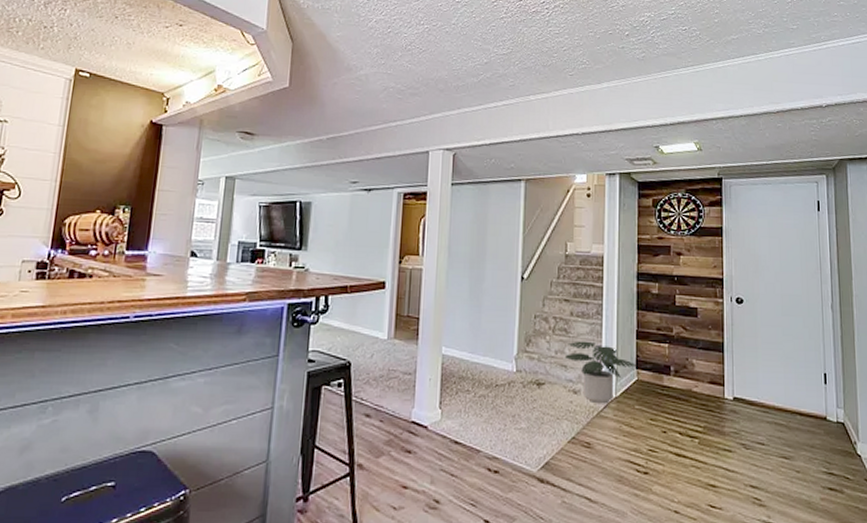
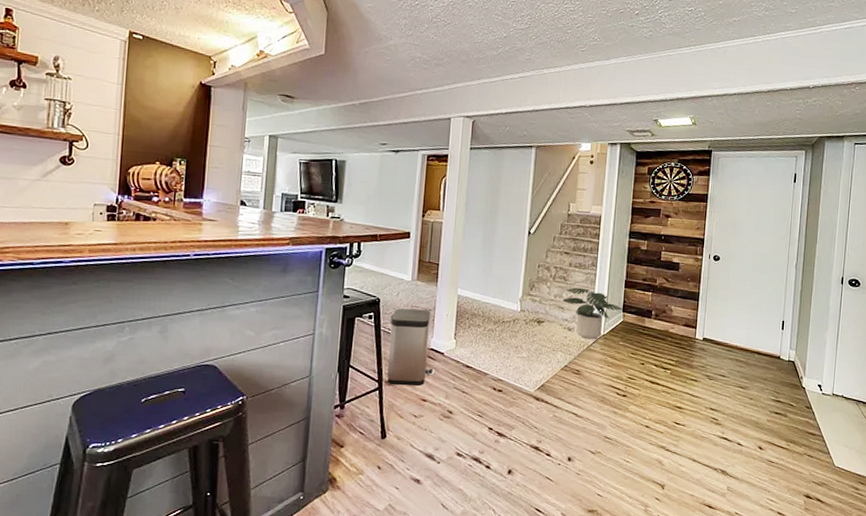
pedal bin: none [360,372,418,470] -> present [387,308,436,386]

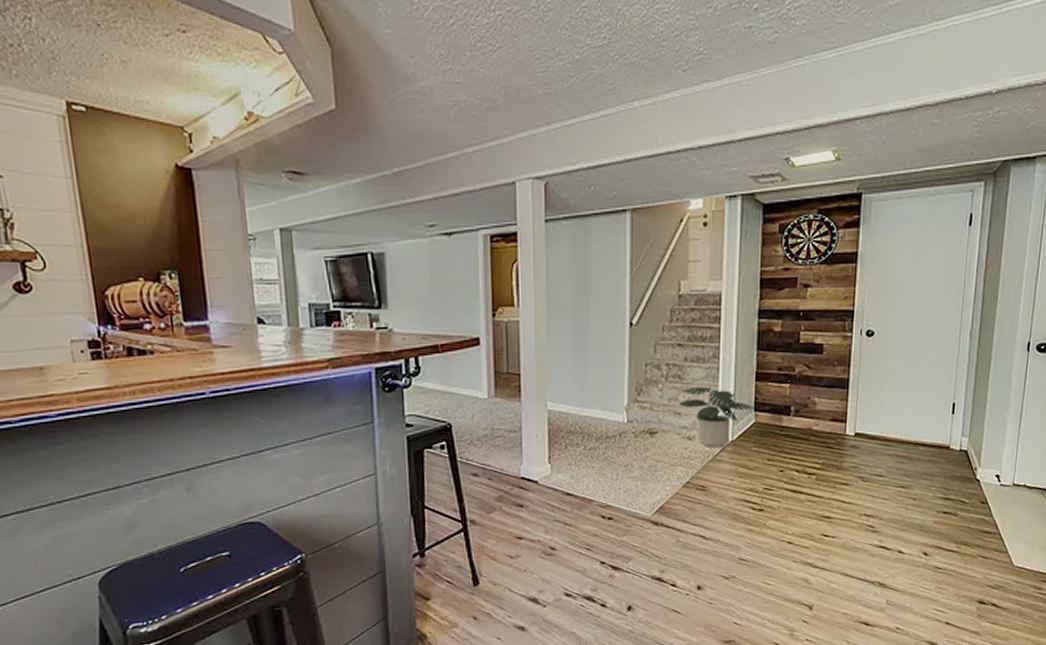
pedal bin: present [387,308,436,386] -> none [467,431,530,525]

